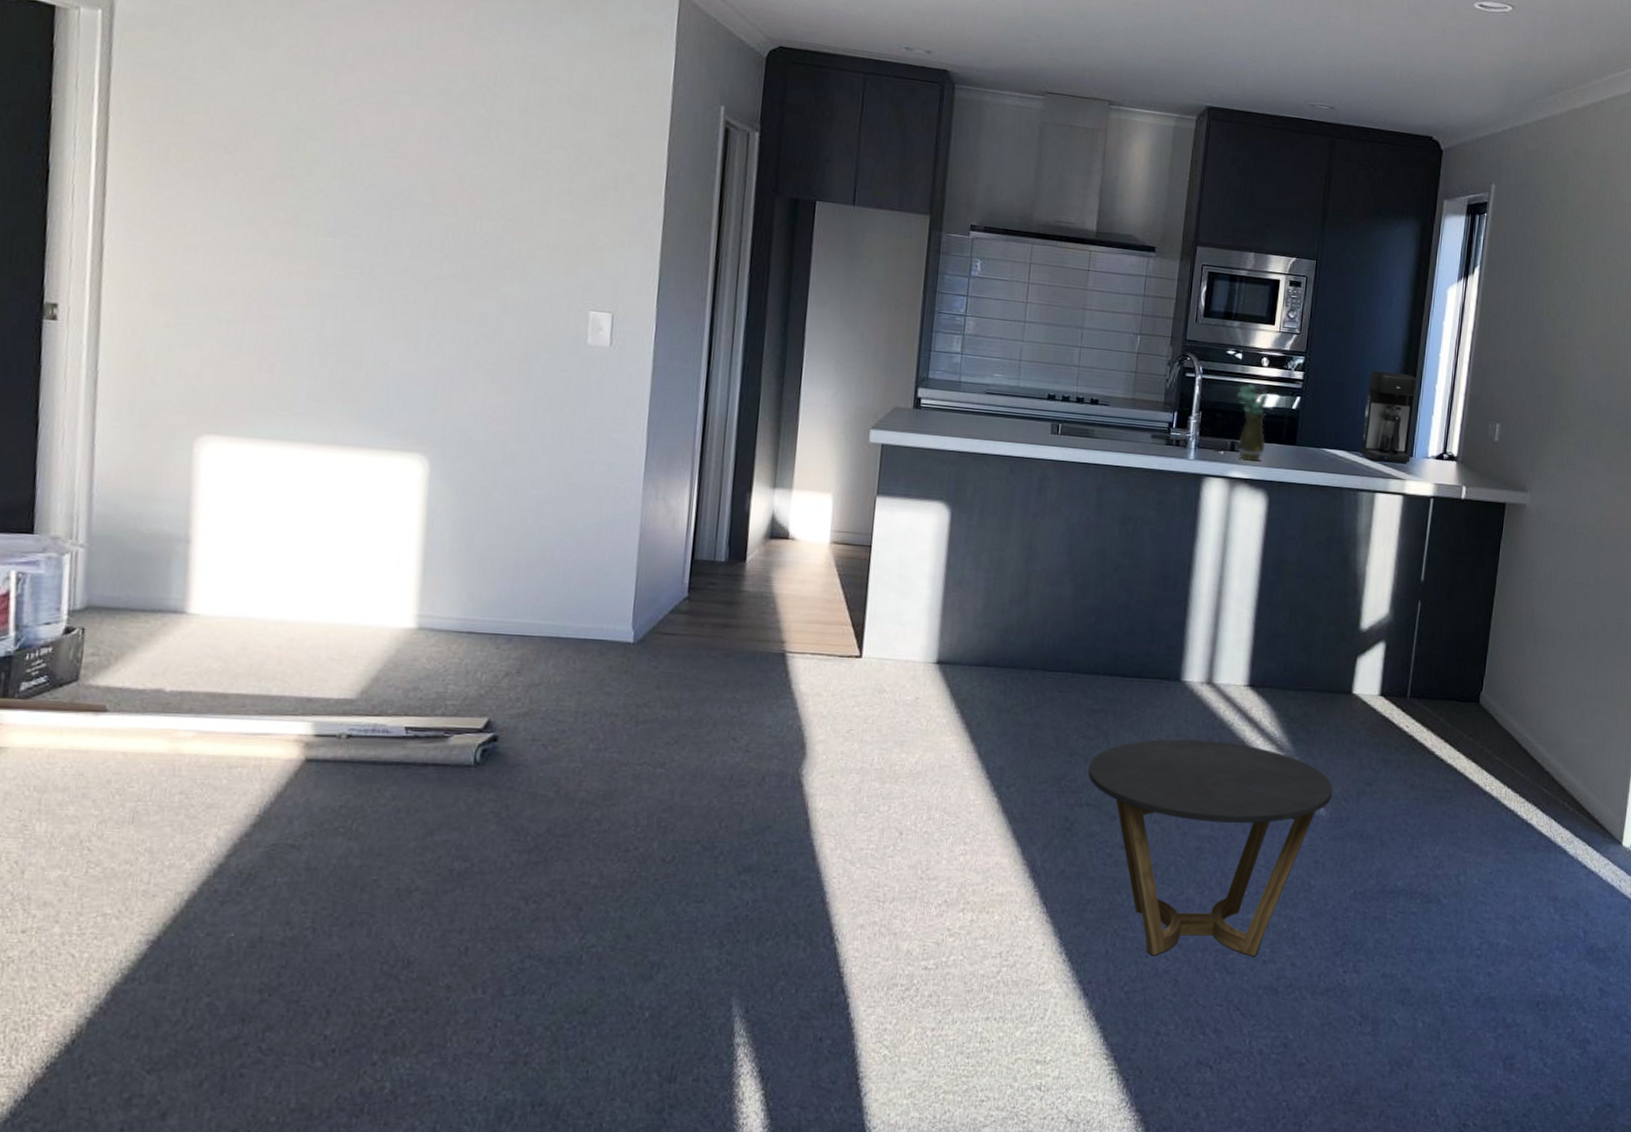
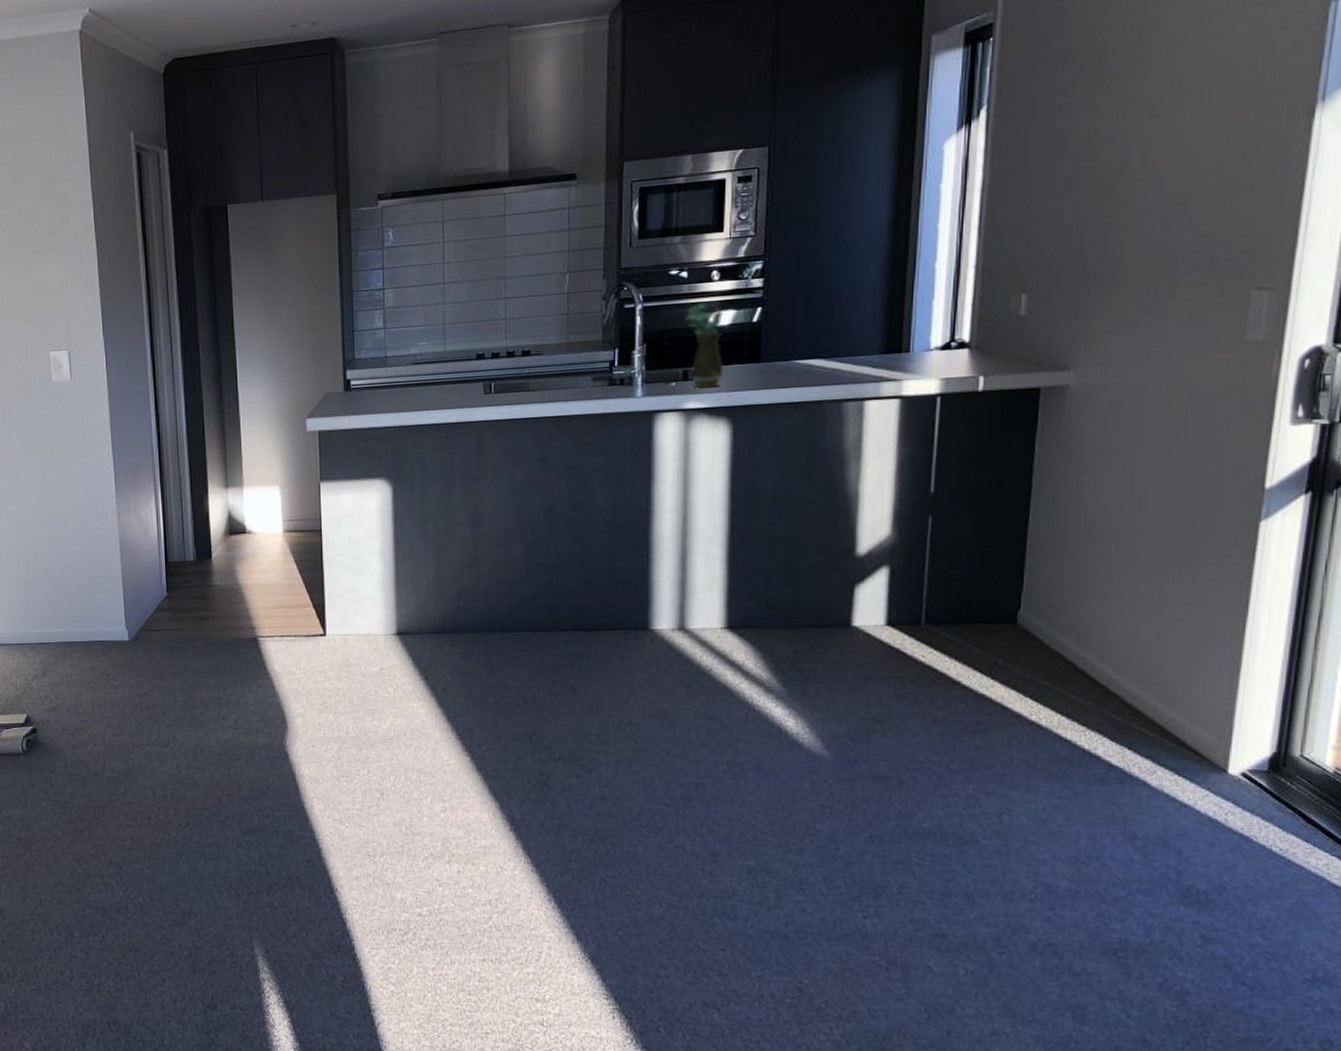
side table: present [1087,738,1333,957] -> none [558,687,836,903]
coffee maker: present [1359,371,1417,464] -> none [840,256,910,365]

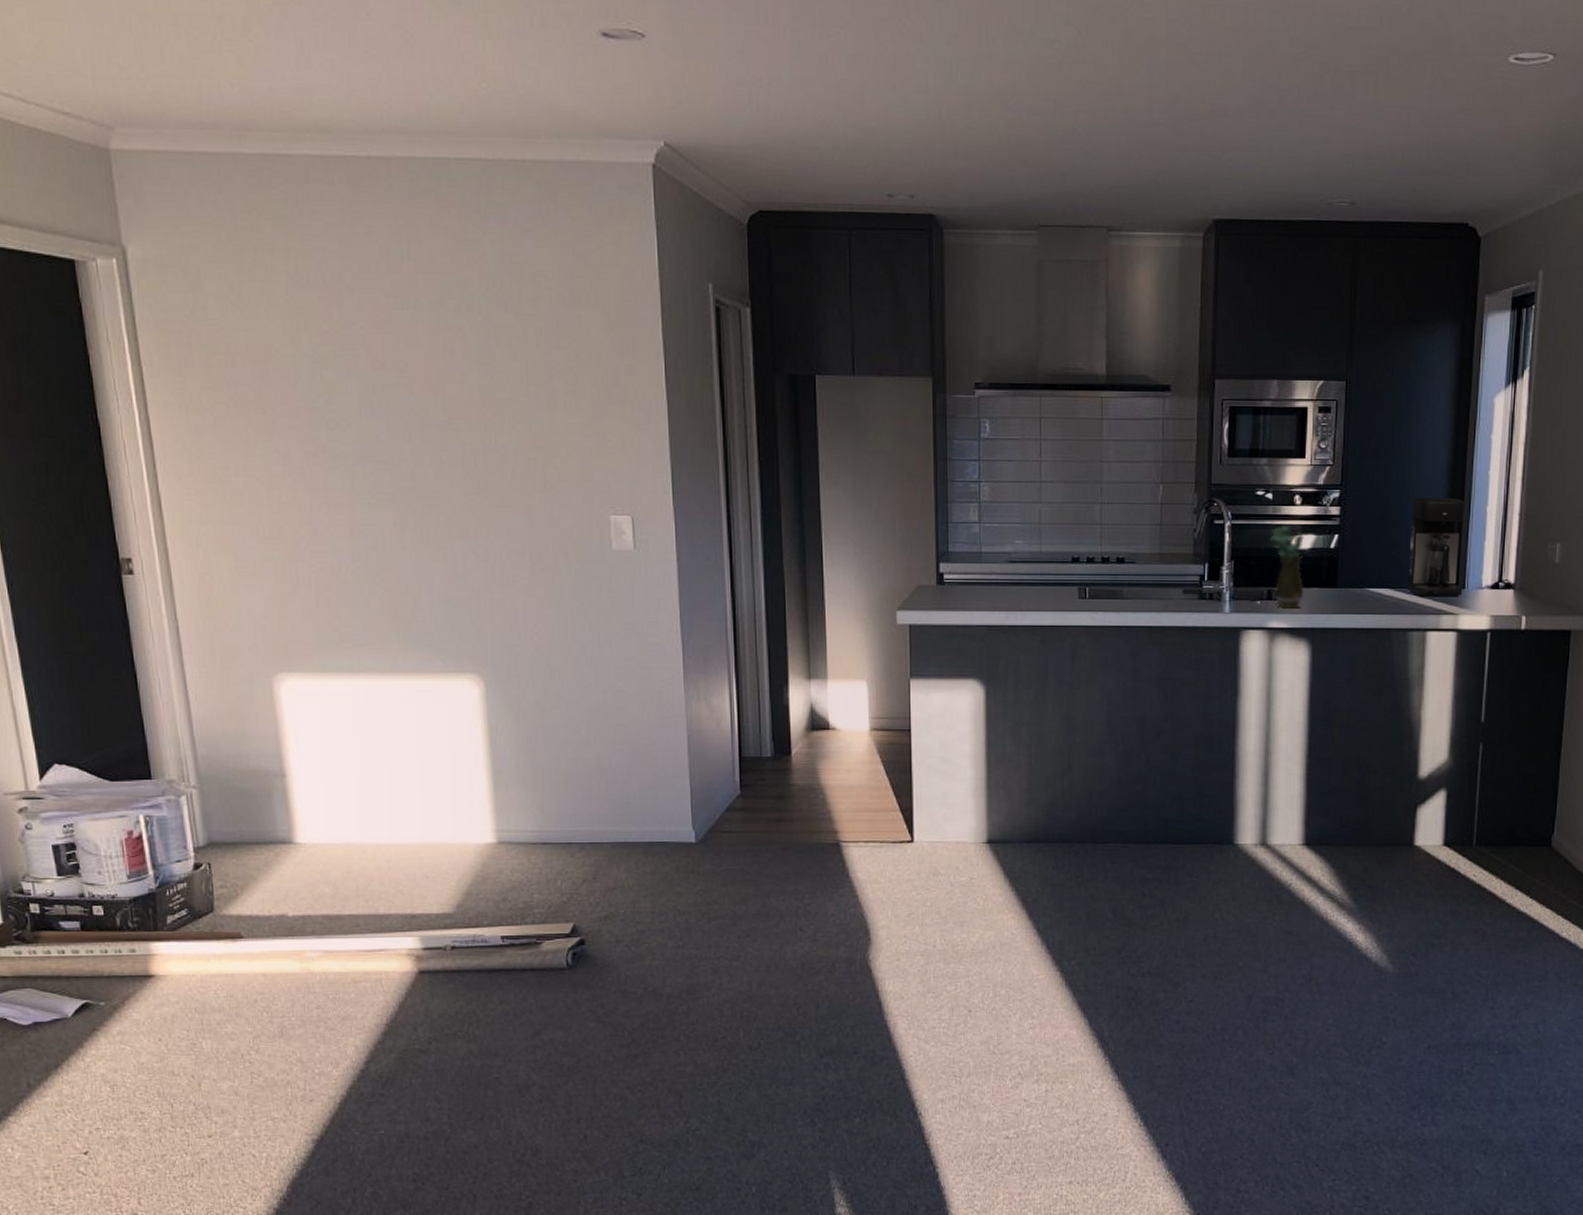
coffee maker: none [840,256,910,365] -> present [1406,498,1466,597]

